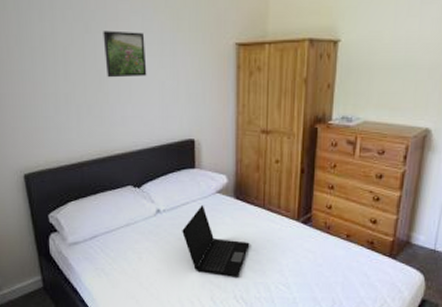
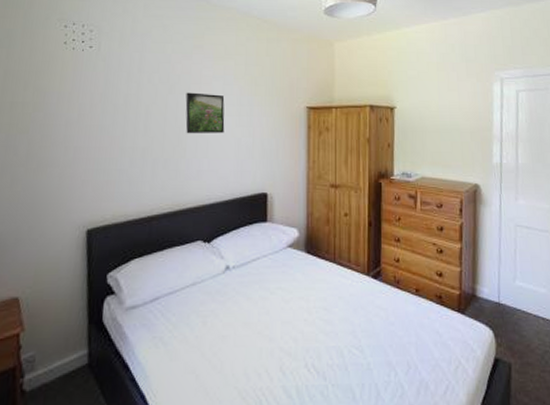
laptop: present [182,204,250,277] -> none [251,260,321,342]

